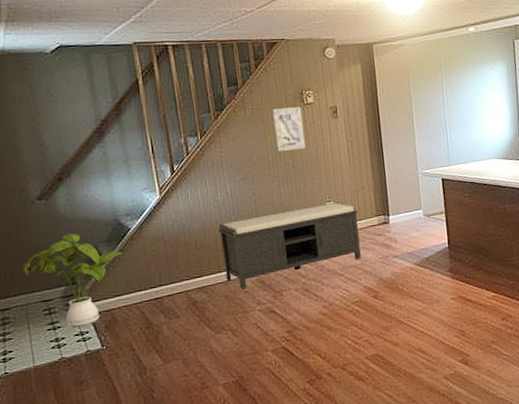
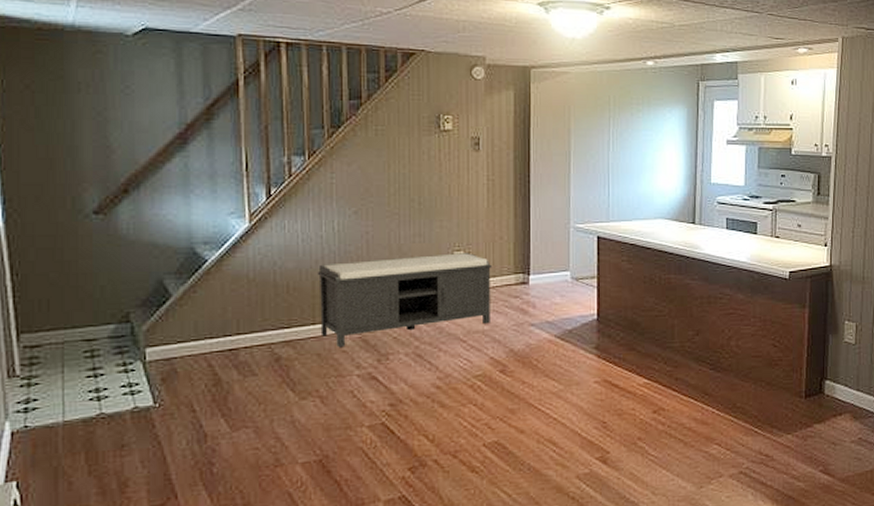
house plant: present [22,233,126,327] -> none [64,259,197,377]
wall art: present [271,107,306,152] -> none [399,133,436,184]

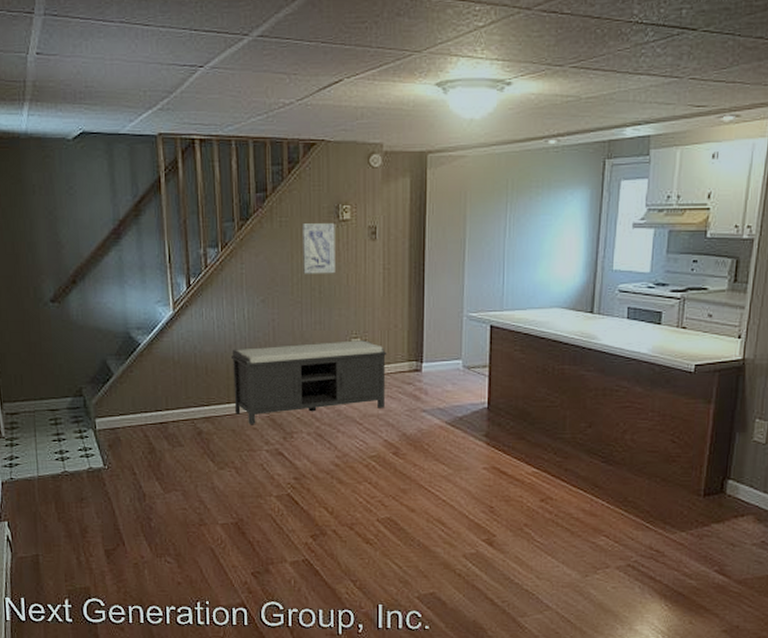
wall art: none [399,133,436,184] -> present [301,223,336,274]

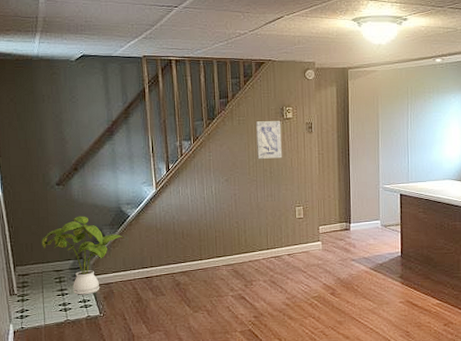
house plant: none [32,342,134,442] -> present [41,216,124,295]
bench: present [230,340,387,425] -> none [202,208,324,277]

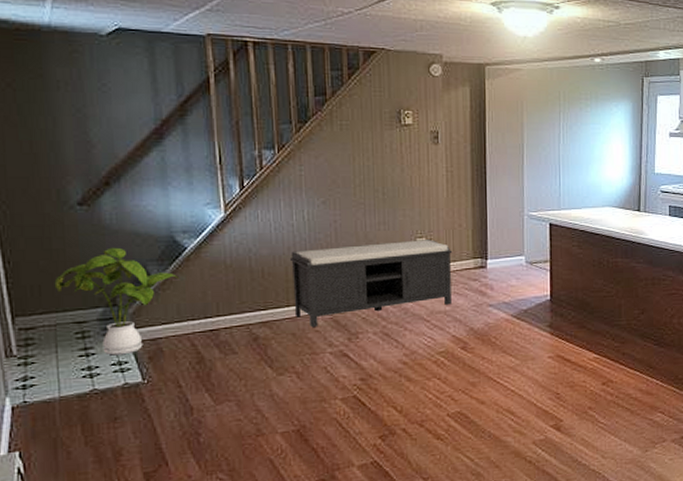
bench: none [202,208,324,277] -> present [289,239,453,328]
wall art: present [255,121,282,159] -> none [363,127,399,176]

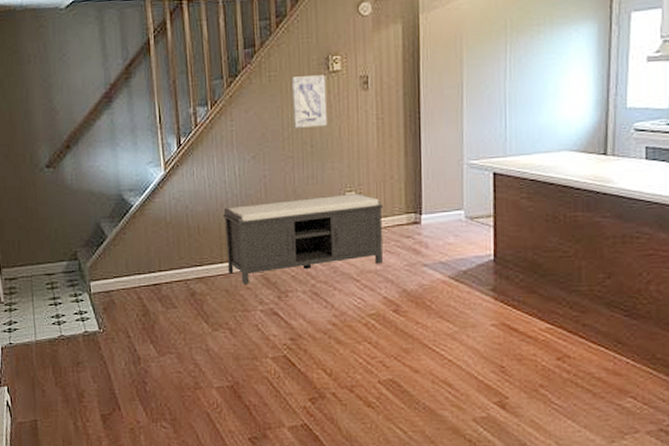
house plant: present [54,247,179,356] -> none [29,206,127,305]
wall art: none [363,127,399,176] -> present [291,75,327,128]

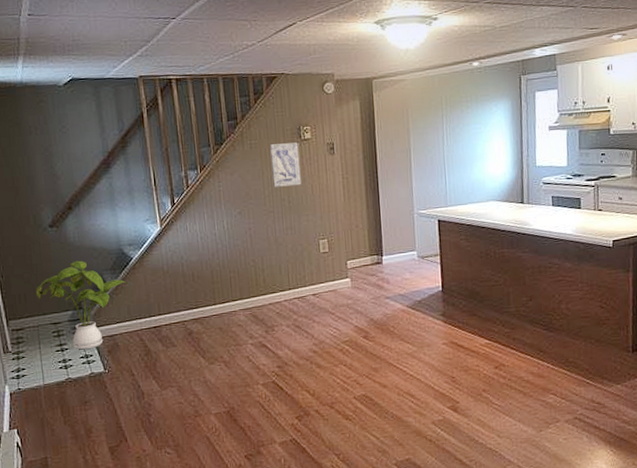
house plant: none [29,206,127,305] -> present [35,260,128,350]
bench: present [222,193,384,285] -> none [214,240,353,323]

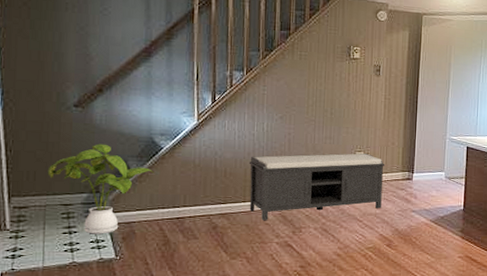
bench: none [214,240,353,323] -> present [248,153,385,221]
wall art: present [269,142,301,187] -> none [318,58,347,100]

